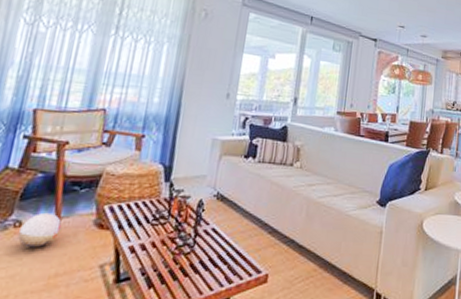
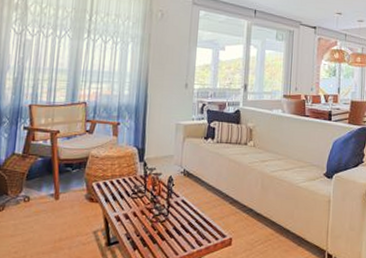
ball: present [18,212,63,248] -> none [28,189,61,218]

